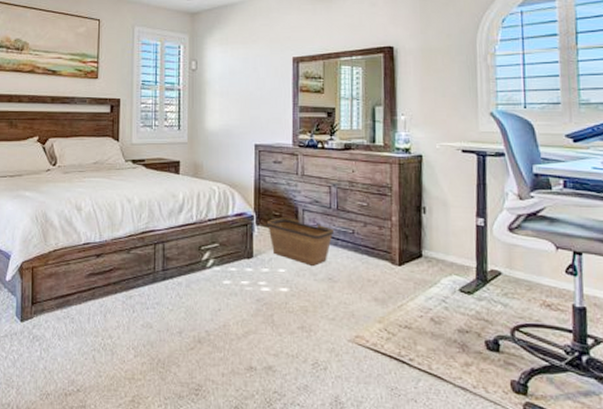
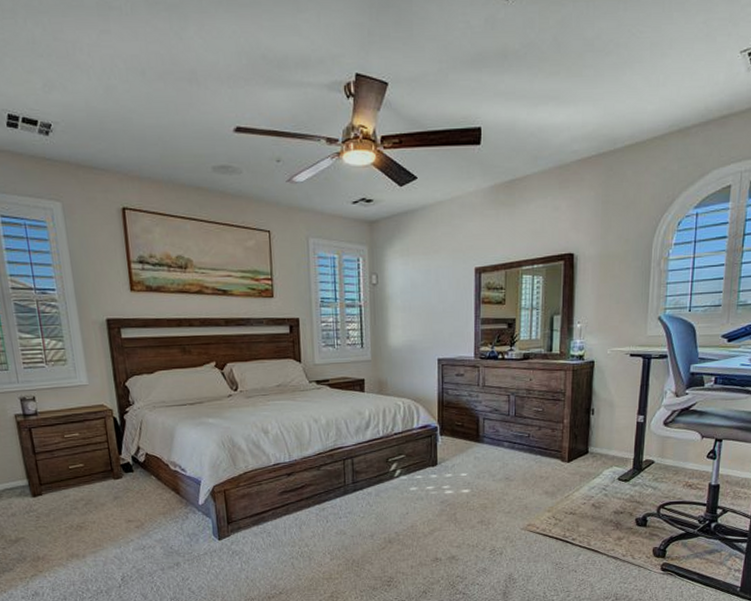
bicycle basket: present [266,217,335,266] -> none [449,426,512,468]

